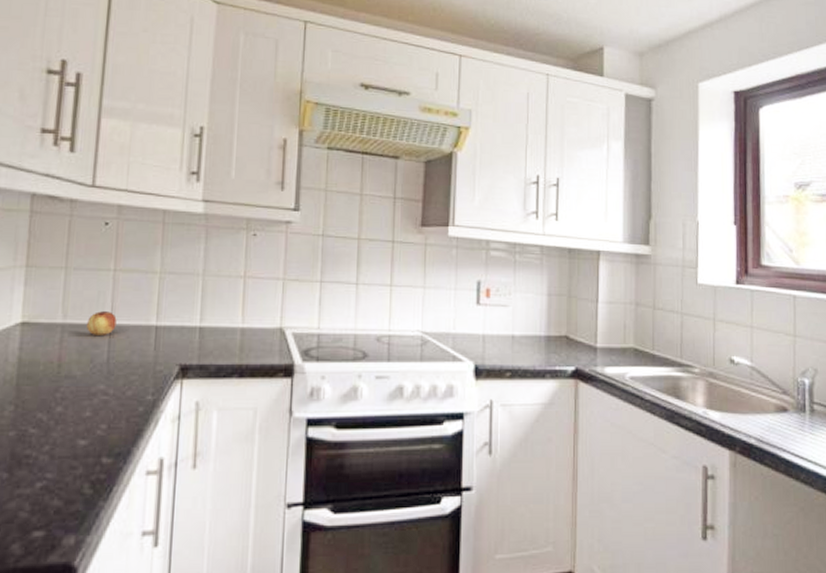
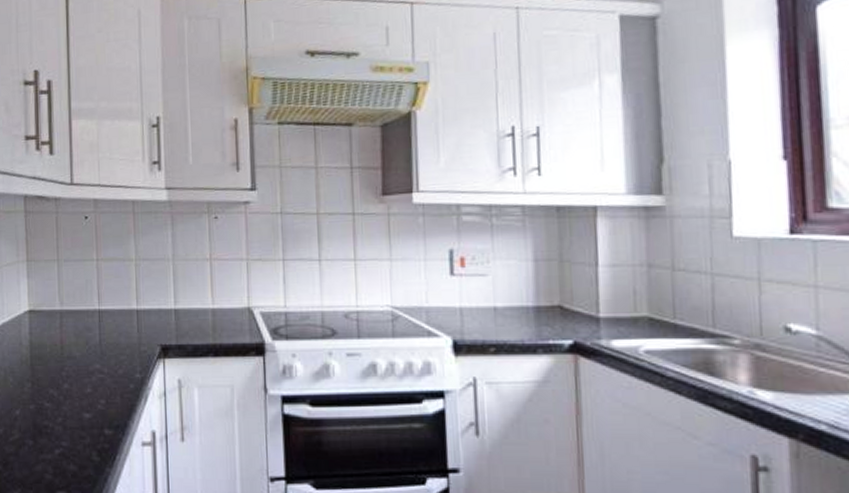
fruit: present [87,311,117,335] -> none [80,298,104,320]

